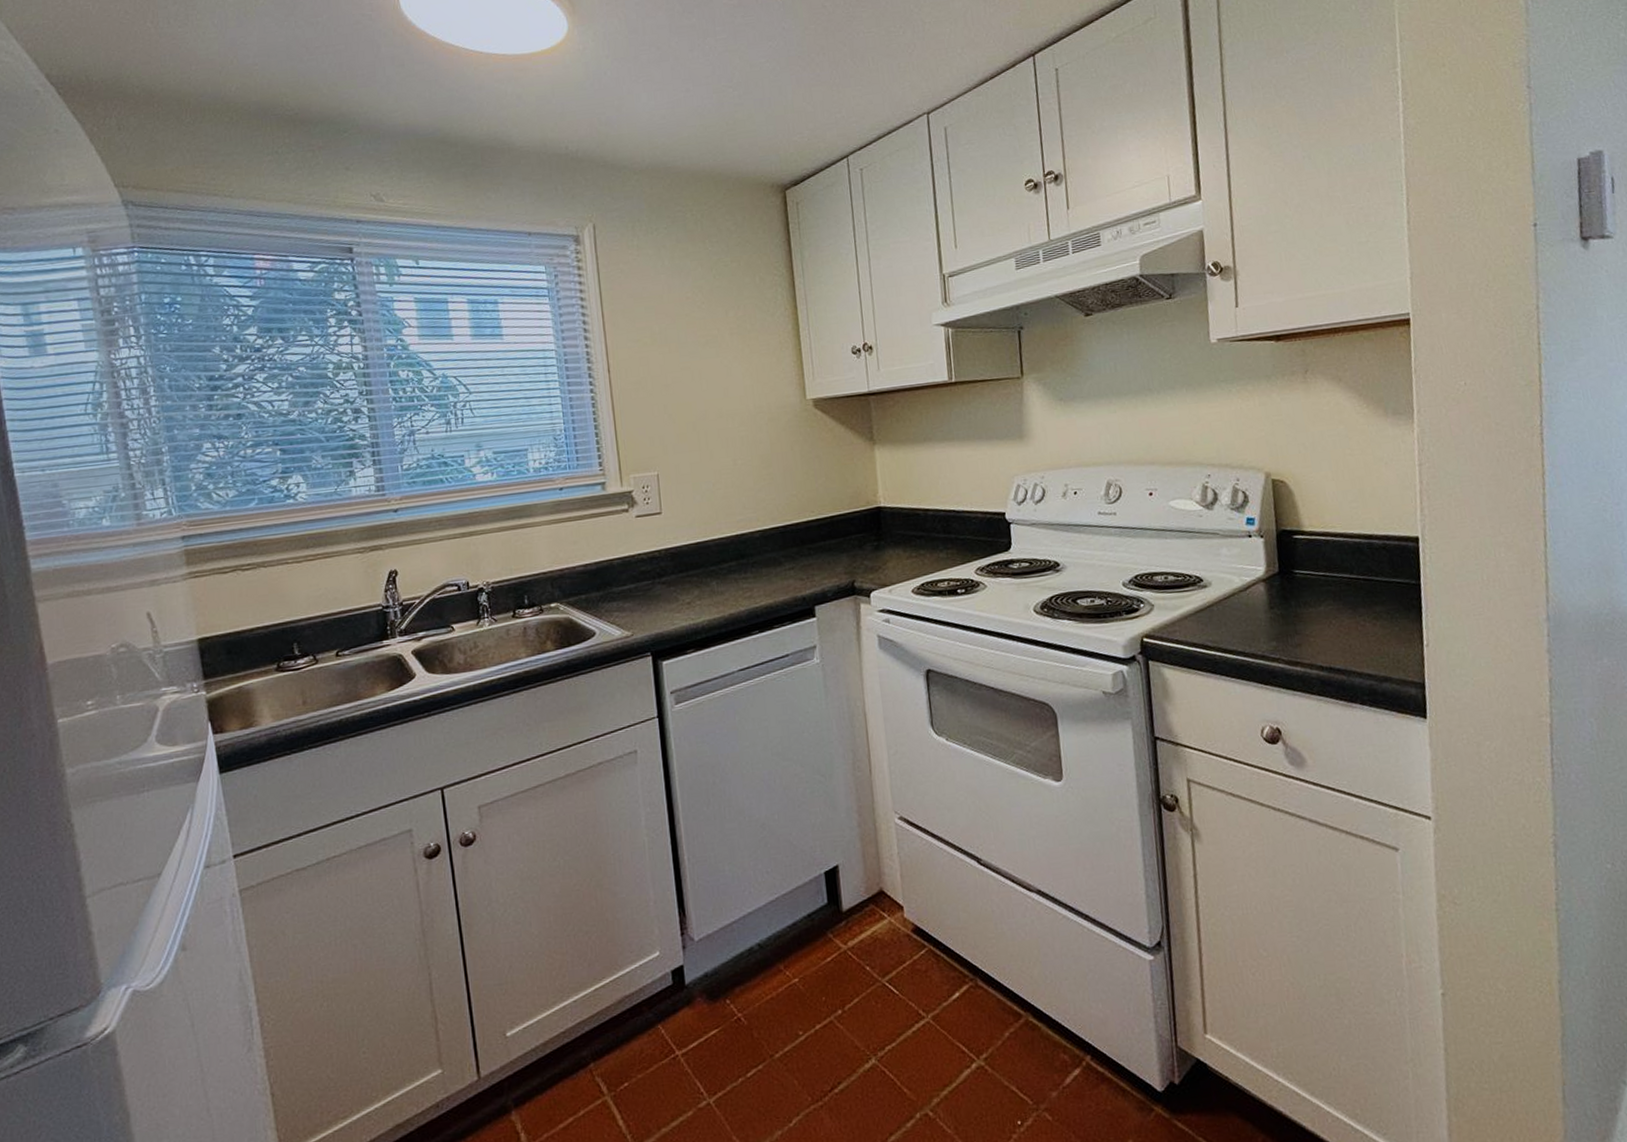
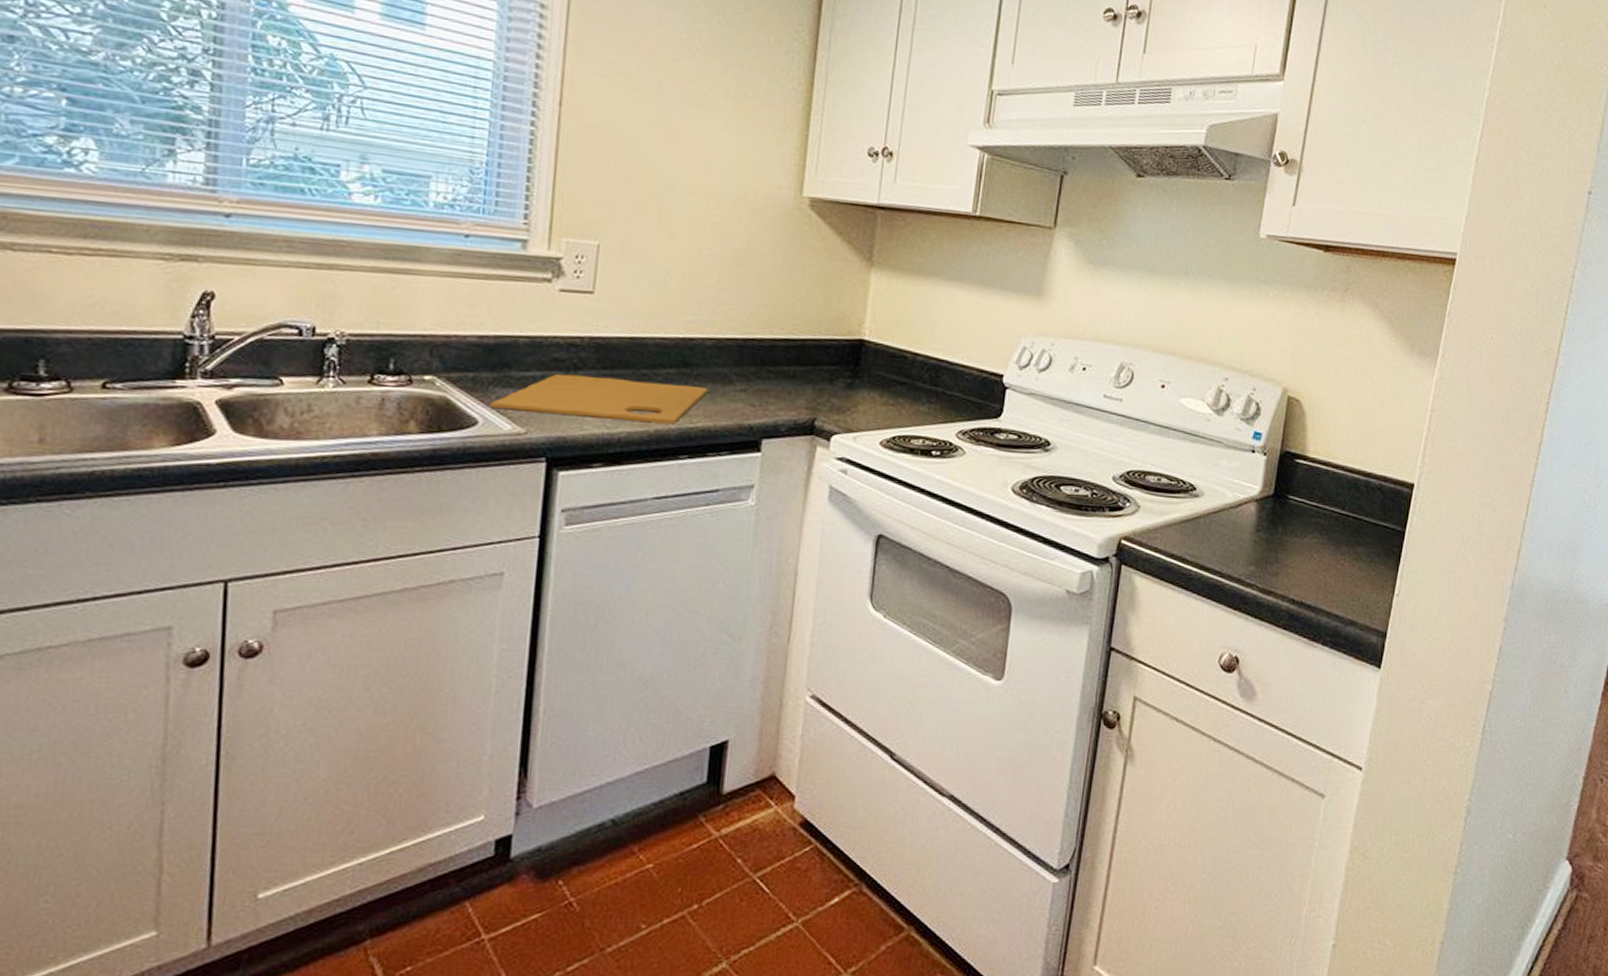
cutting board: none [602,572,764,621] -> present [490,373,709,425]

